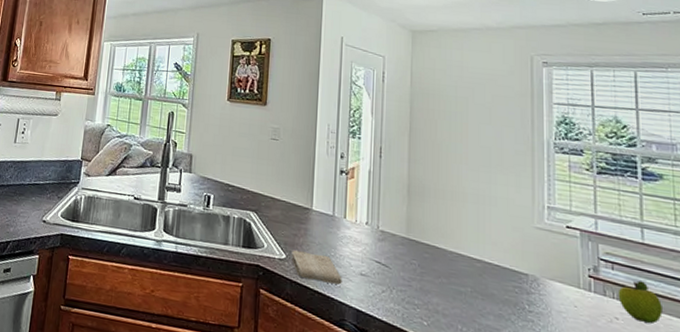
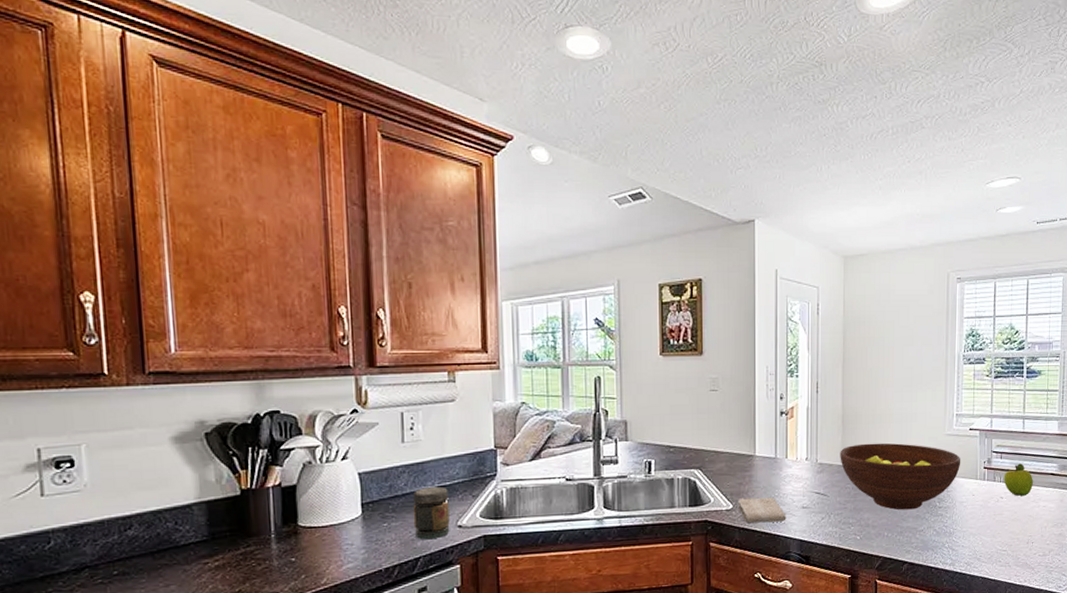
jar: none [10,182,41,228] -> present [413,486,450,540]
fruit bowl: none [404,218,557,307] -> present [840,443,961,510]

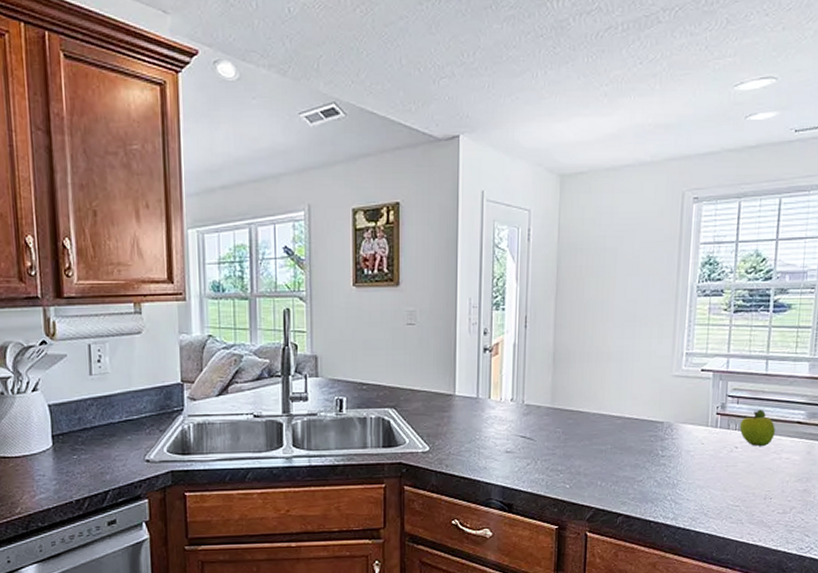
jar: present [413,486,450,540] -> none [101,419,138,473]
washcloth: present [738,497,786,523] -> none [435,439,488,467]
fruit bowl: present [840,443,961,510] -> none [549,383,690,458]

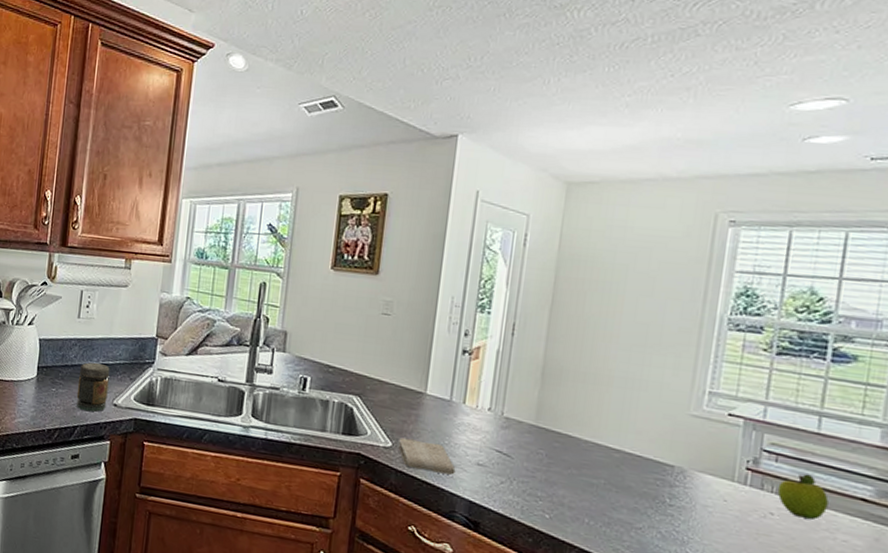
jar: none [101,419,138,473] -> present [76,362,110,412]
washcloth: none [435,439,488,467] -> present [398,437,456,475]

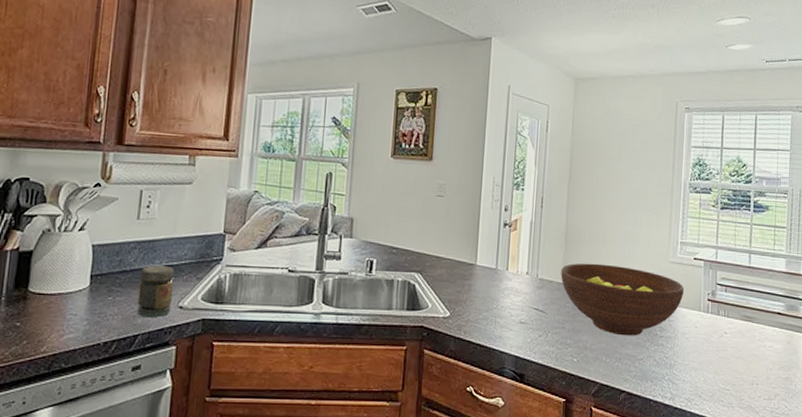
washcloth: present [398,437,456,475] -> none [455,307,503,335]
fruit bowl: none [533,404,711,500] -> present [561,263,685,336]
fruit: present [777,474,829,520] -> none [728,299,759,333]

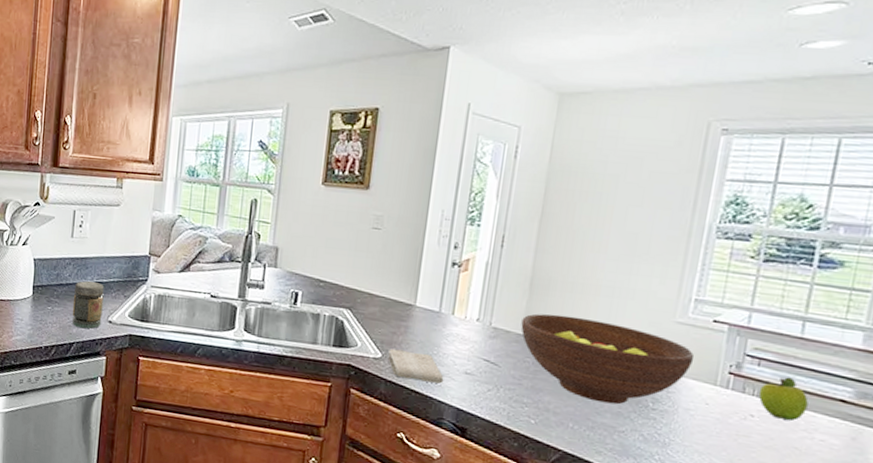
washcloth: none [455,307,503,335] -> present [388,348,444,384]
fruit: none [728,299,759,333] -> present [758,377,809,421]

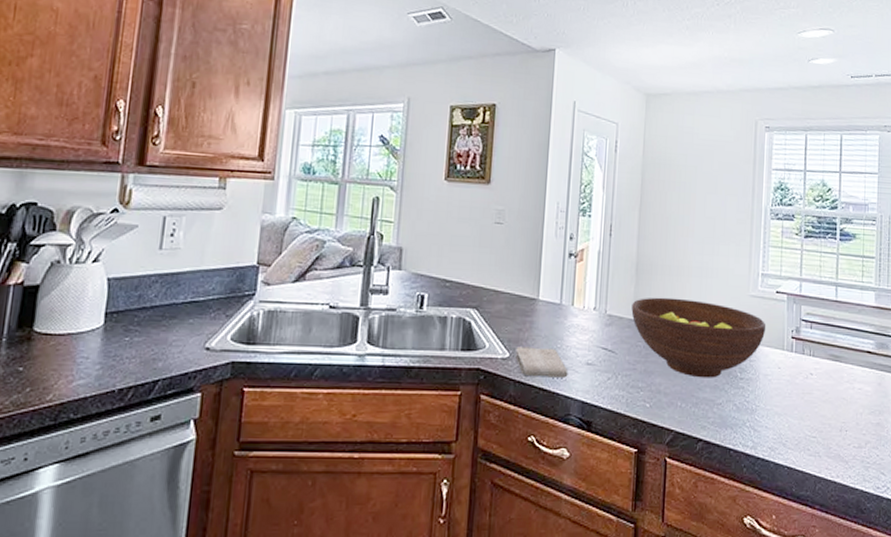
jar: present [72,281,104,329] -> none [157,300,201,361]
fruit: present [758,377,809,421] -> none [813,336,847,374]

